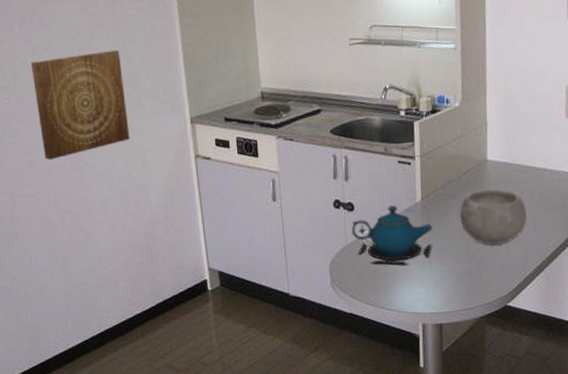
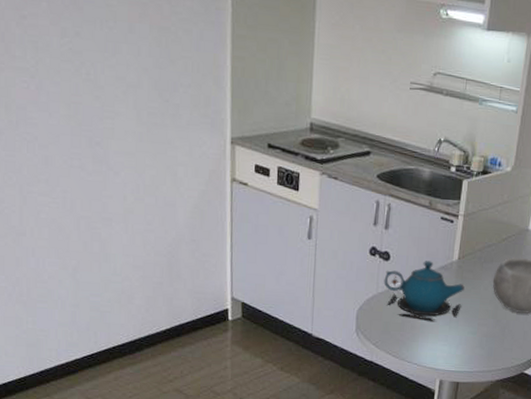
wall art: present [30,49,130,160] -> none [56,46,163,159]

